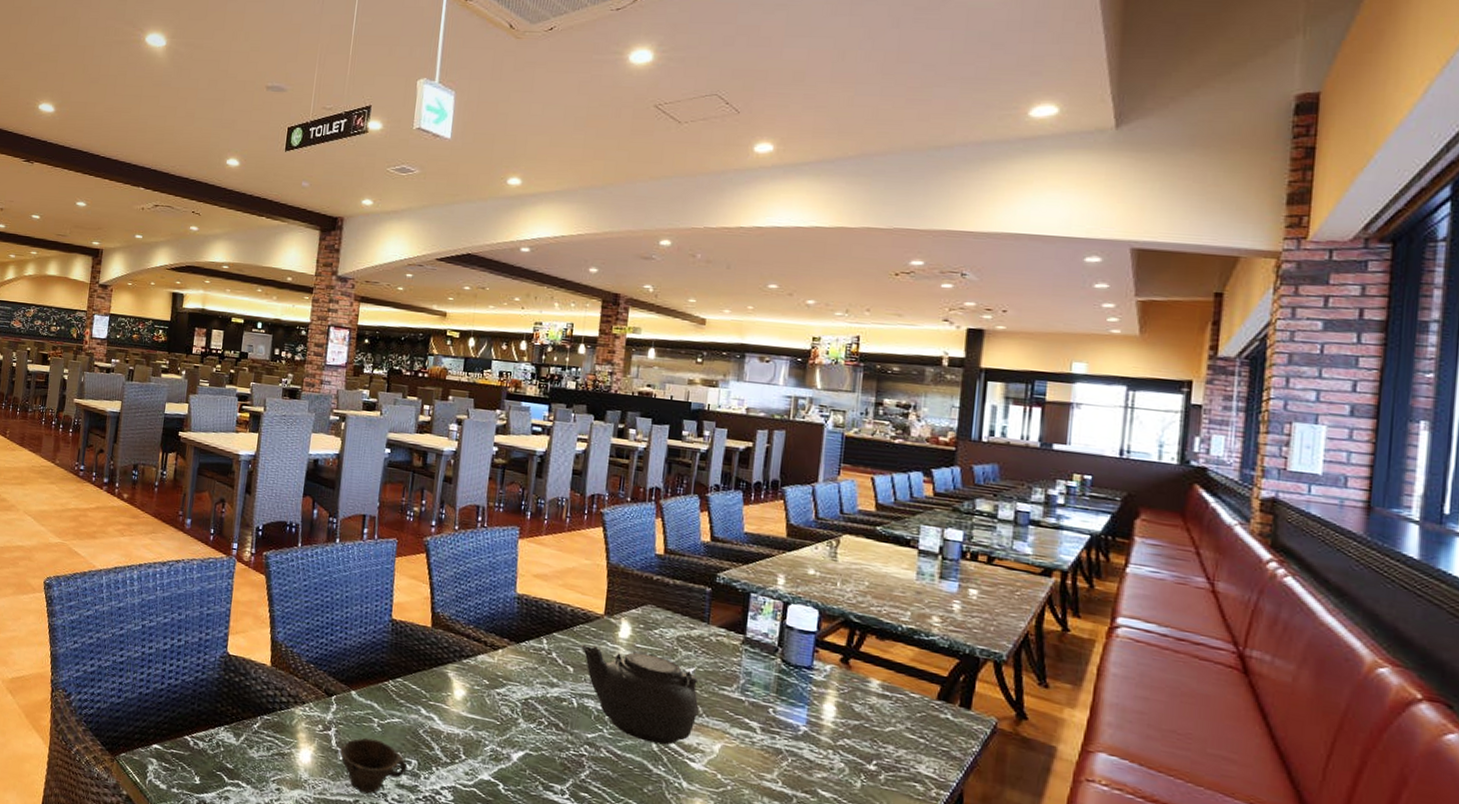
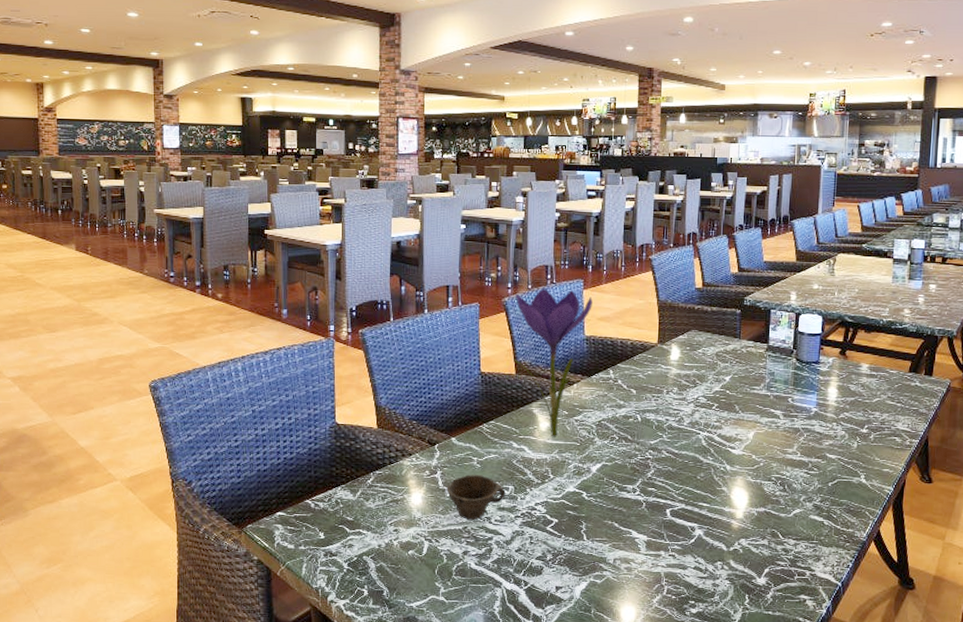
flower: none [429,531,529,710] -> present [513,288,593,437]
teapot: present [580,644,699,745] -> none [640,369,736,440]

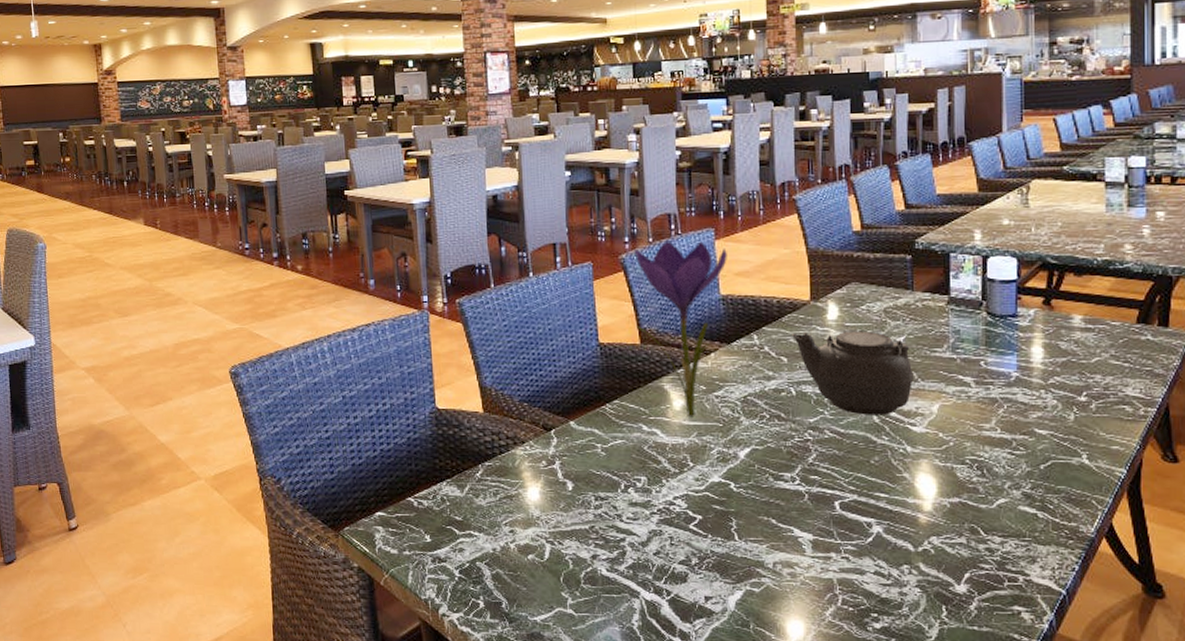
cup: present [446,474,506,520] -> none [567,464,638,518]
teapot: none [640,369,736,440] -> present [791,331,914,415]

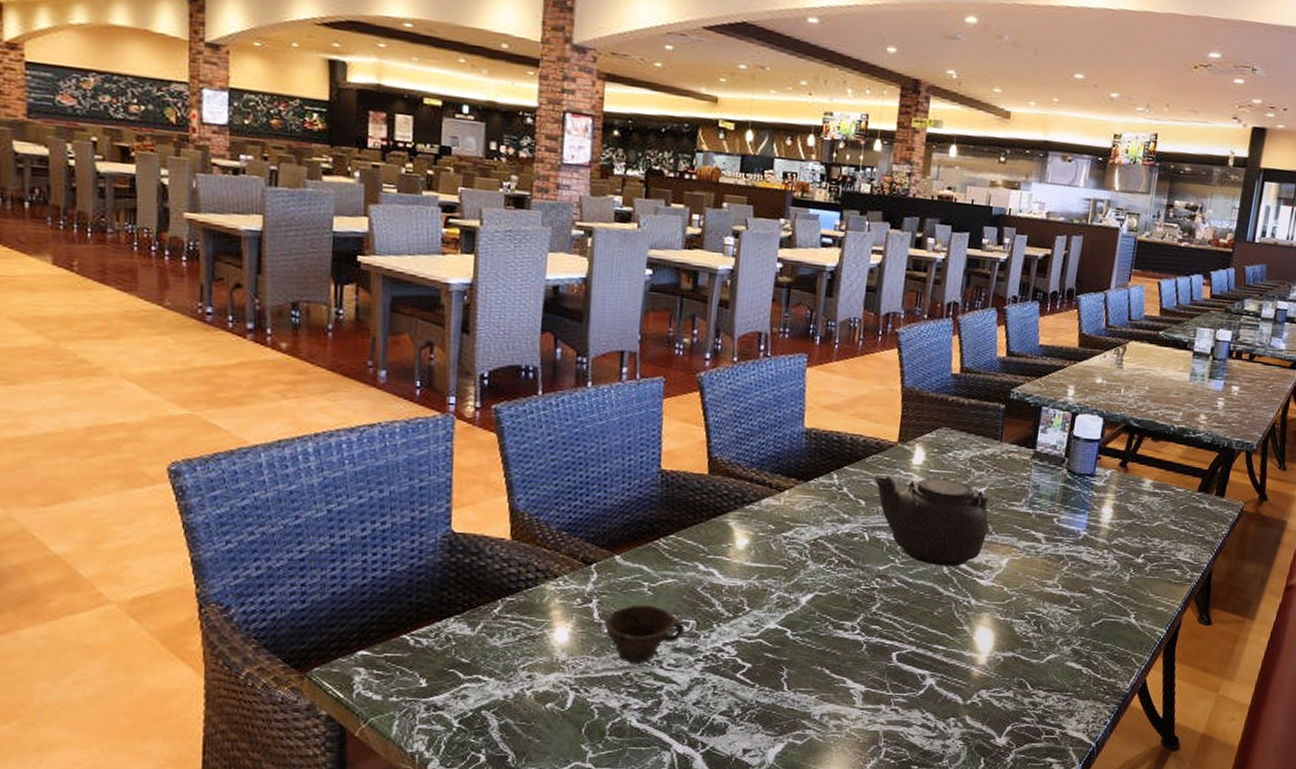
cup: none [567,464,638,518] -> present [604,604,685,664]
flower: present [634,241,727,418] -> none [705,362,818,559]

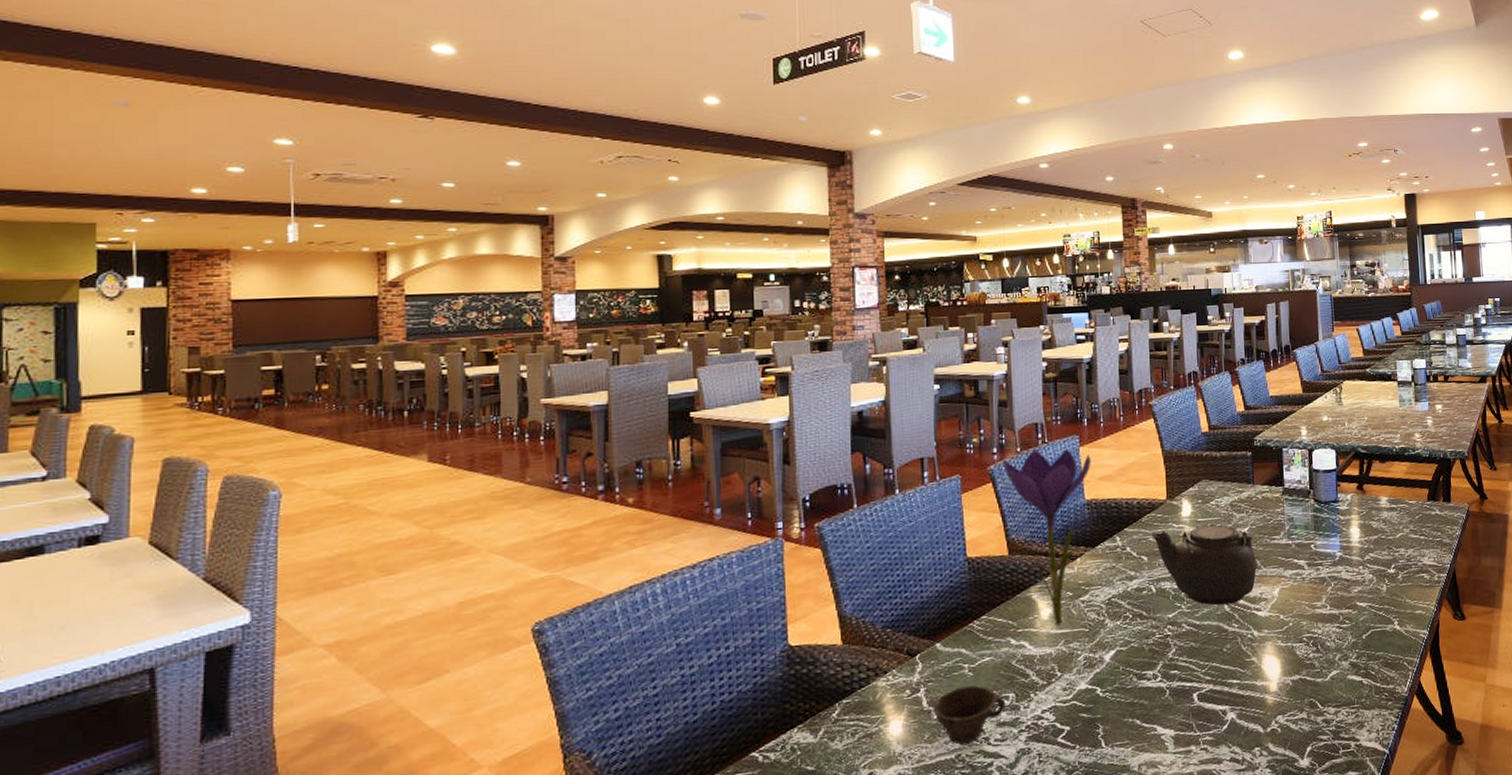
flower: none [705,362,818,559] -> present [1002,449,1091,626]

